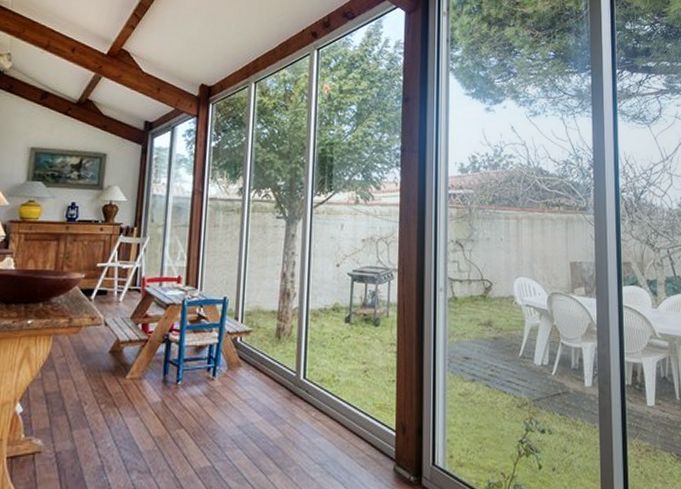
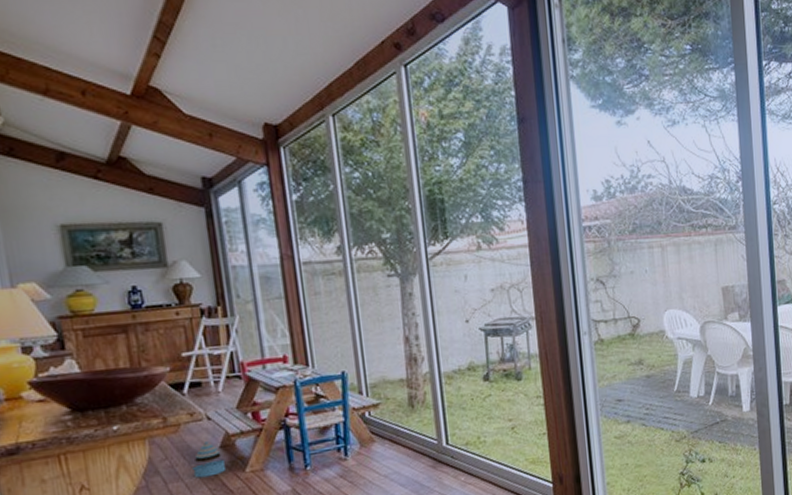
stacking toy: none [82,345,112,378] -> present [192,441,227,479]

